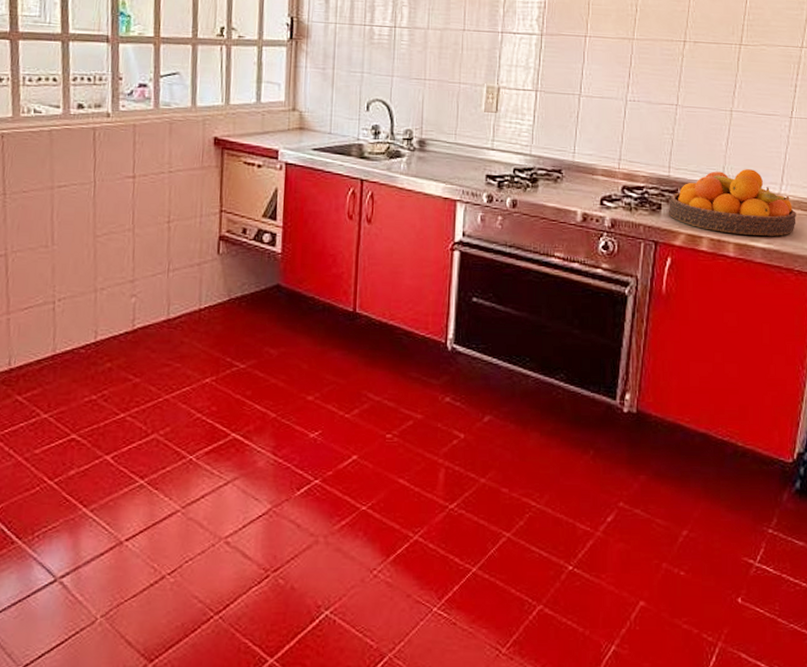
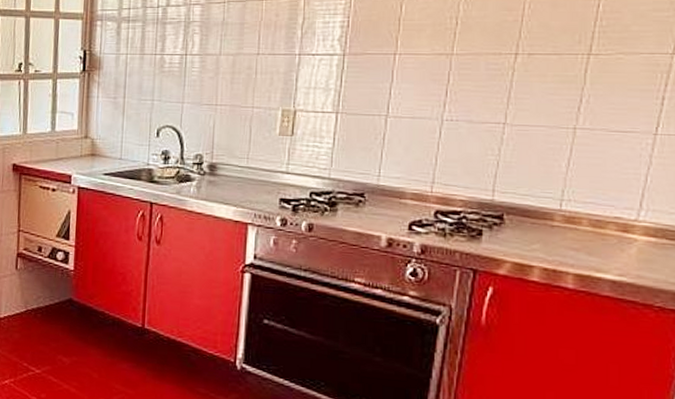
fruit bowl: present [668,169,796,236] -> none [490,192,659,268]

